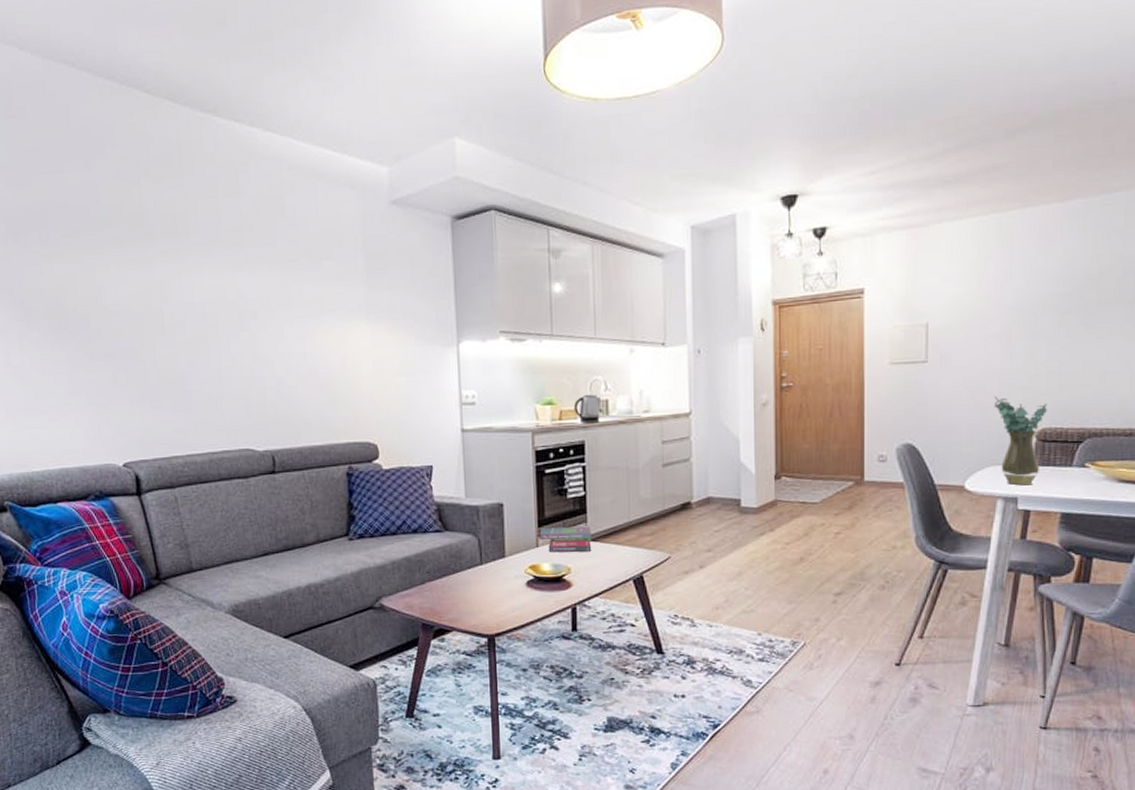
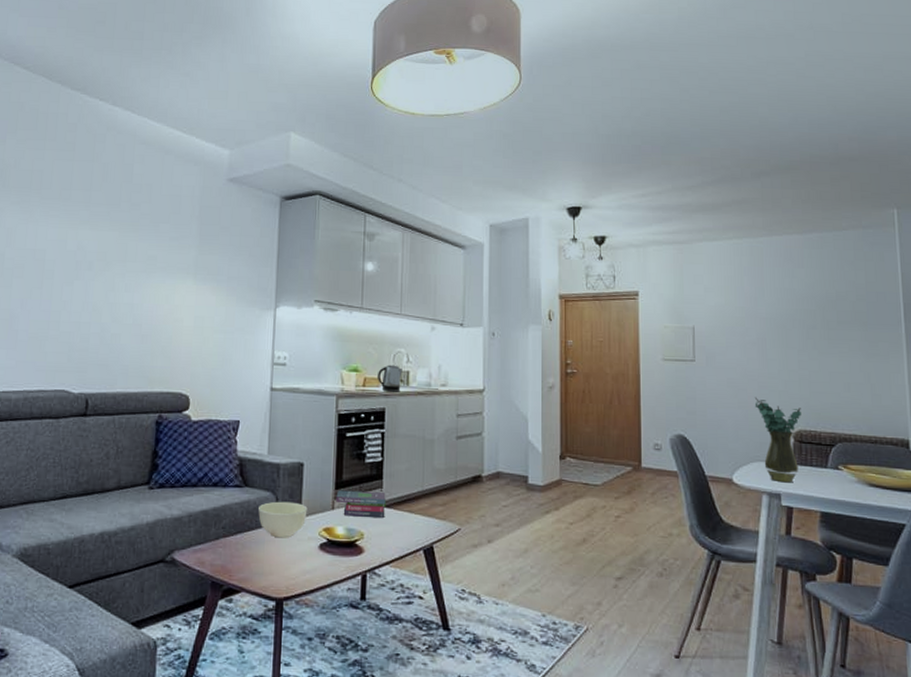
bowl: none [461,542,512,578] -> present [258,501,308,538]

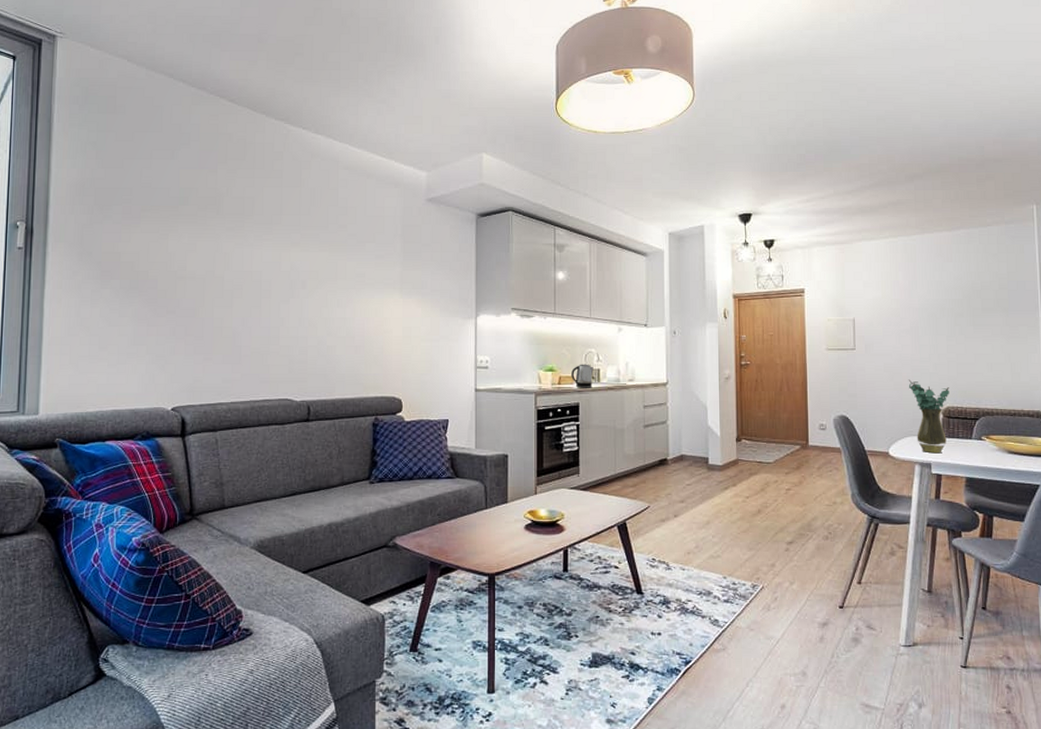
bowl: present [258,501,308,538] -> none [469,489,513,521]
books: present [336,490,387,519] -> none [538,477,584,501]

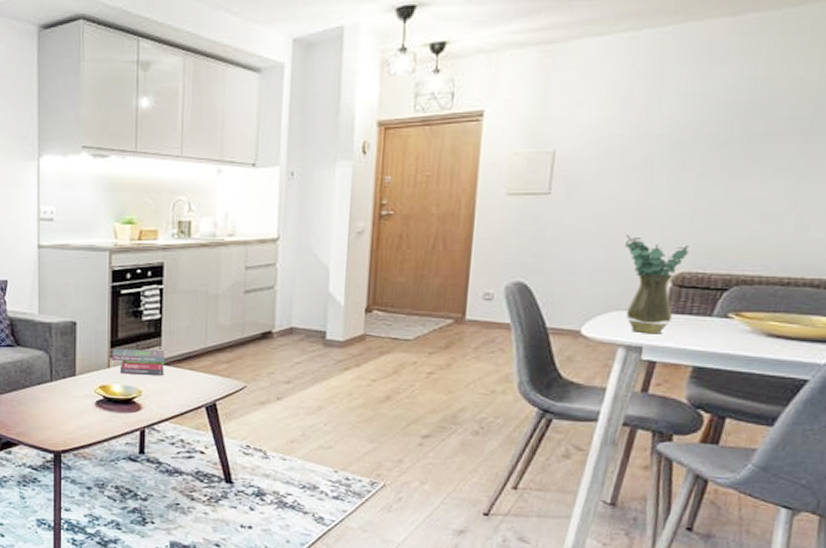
books: none [538,477,584,501] -> present [111,348,166,376]
kettle: present [571,364,594,388] -> none [155,215,183,245]

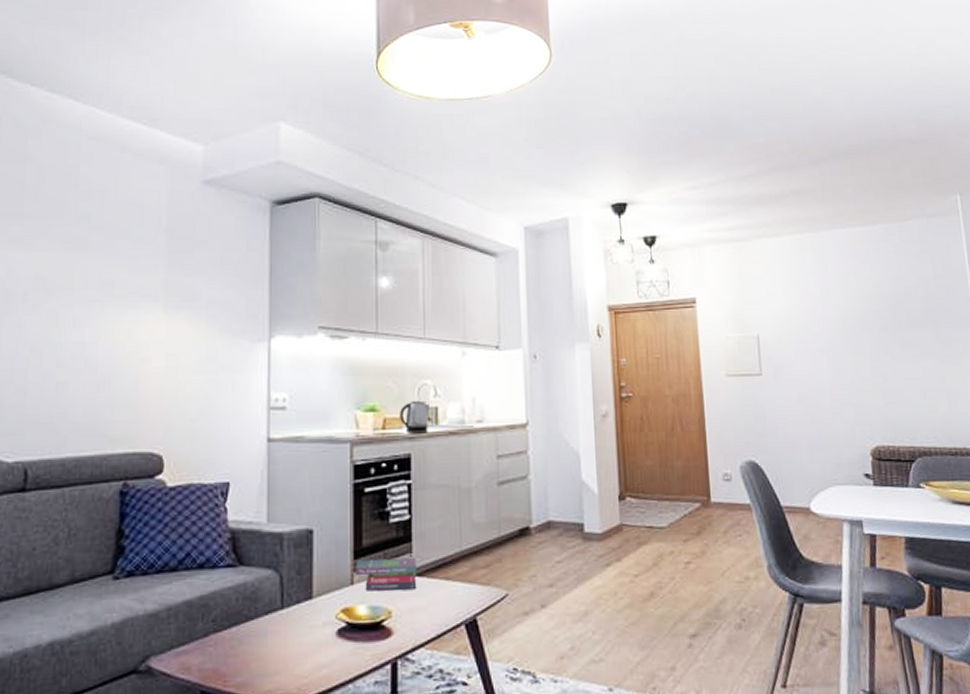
kettle: none [155,215,183,245] -> present [400,400,430,434]
vase: present [624,234,689,334] -> none [827,412,879,508]

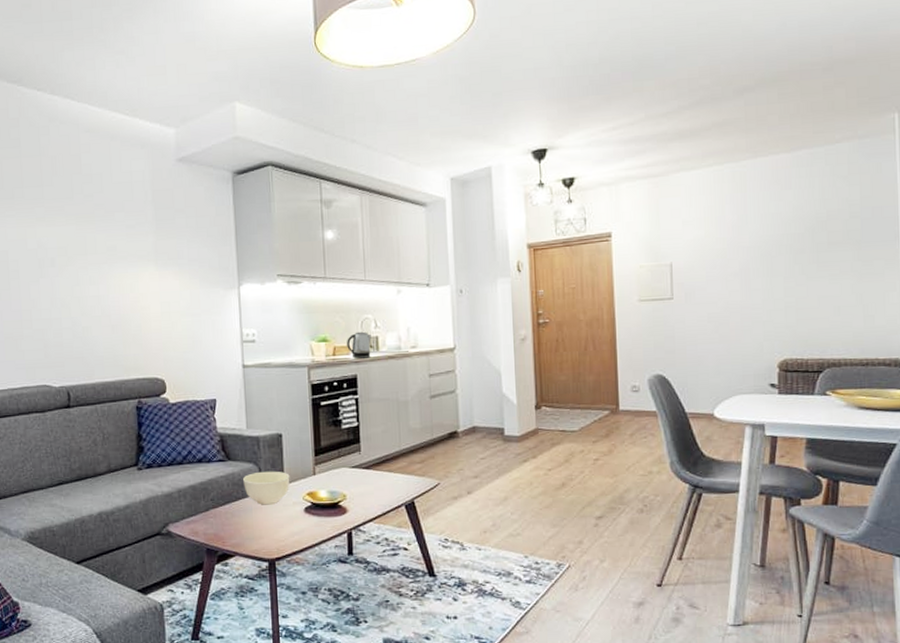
bowl: none [258,579,320,627] -> present [243,471,290,505]
books: present [355,557,418,591] -> none [316,454,366,480]

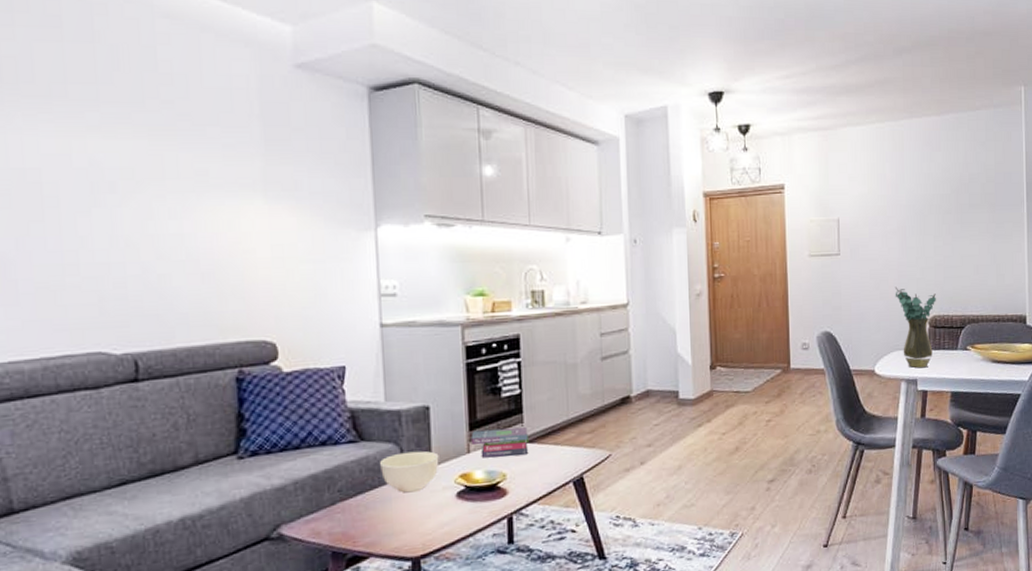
books: none [316,454,366,480] -> present [471,426,530,458]
kettle: present [347,331,371,359] -> none [508,284,536,316]
vase: none [737,330,787,413] -> present [894,287,936,368]

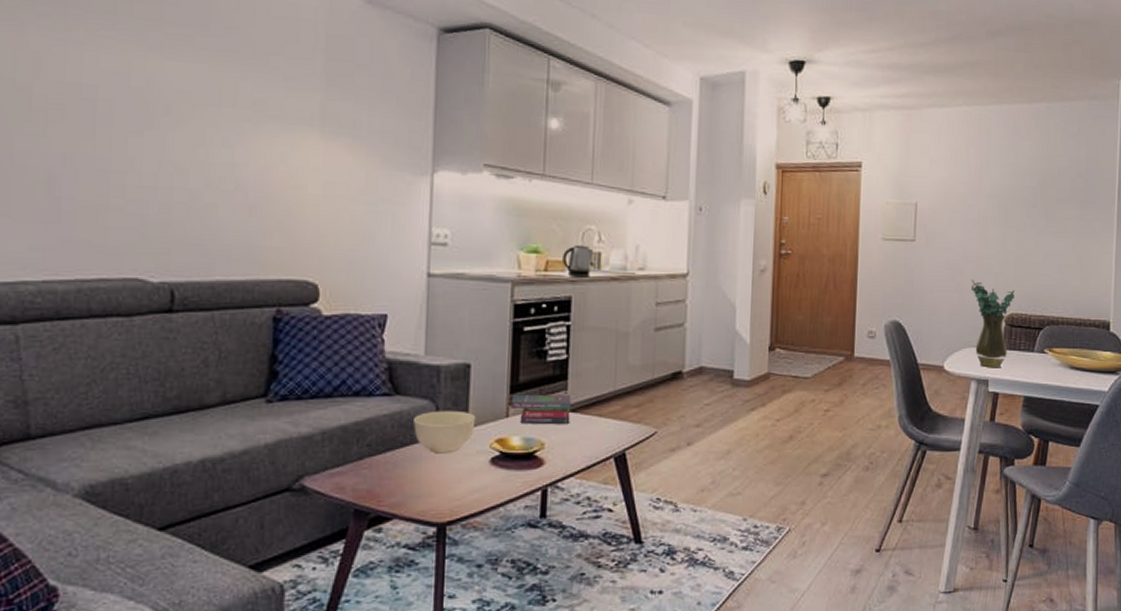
kettle: none [508,284,536,316] -> present [563,244,593,278]

